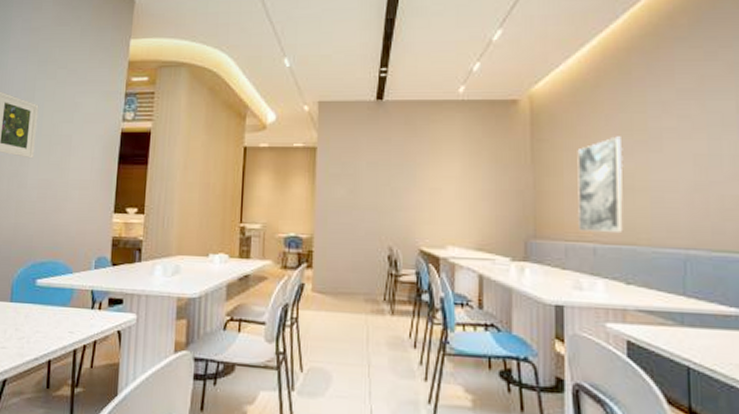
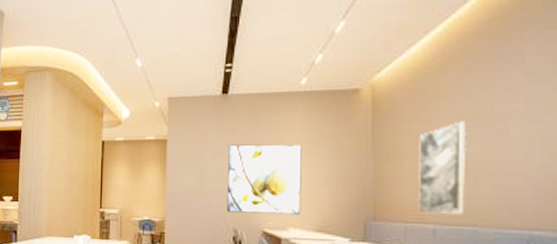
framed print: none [380,154,460,233] -> present [226,144,302,216]

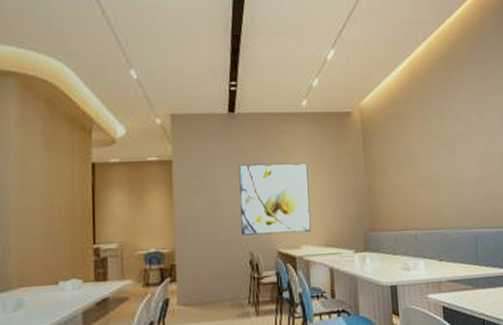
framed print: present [417,121,467,214] -> none [398,142,435,221]

